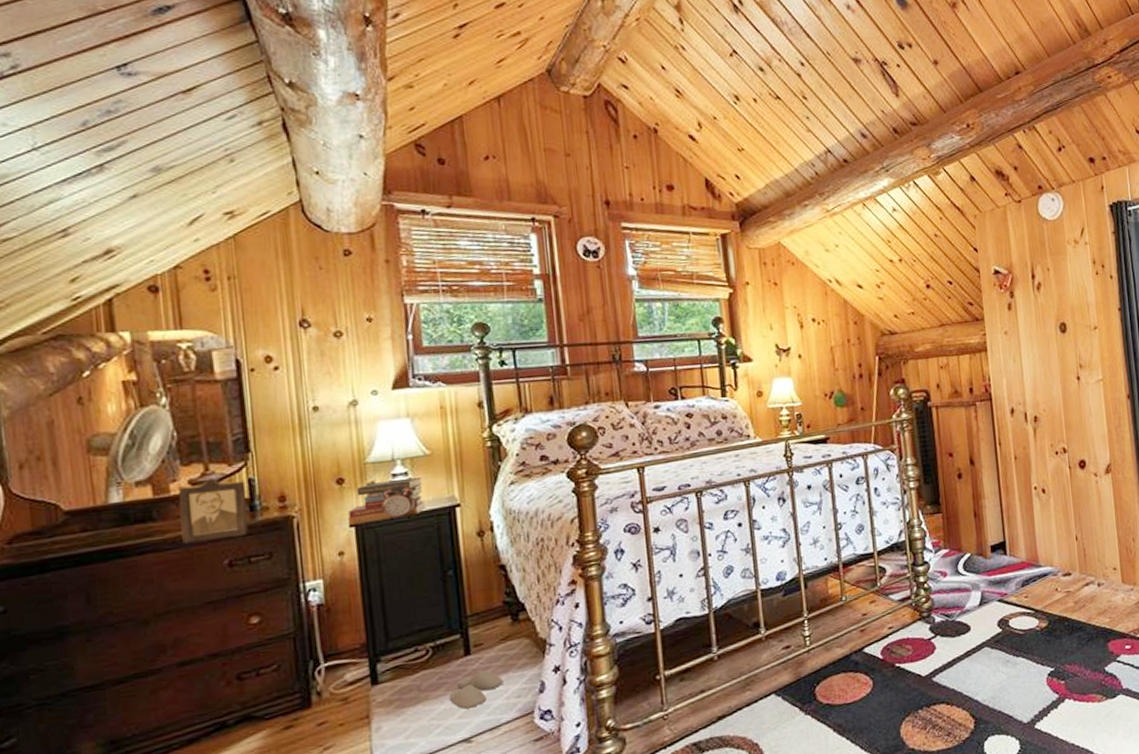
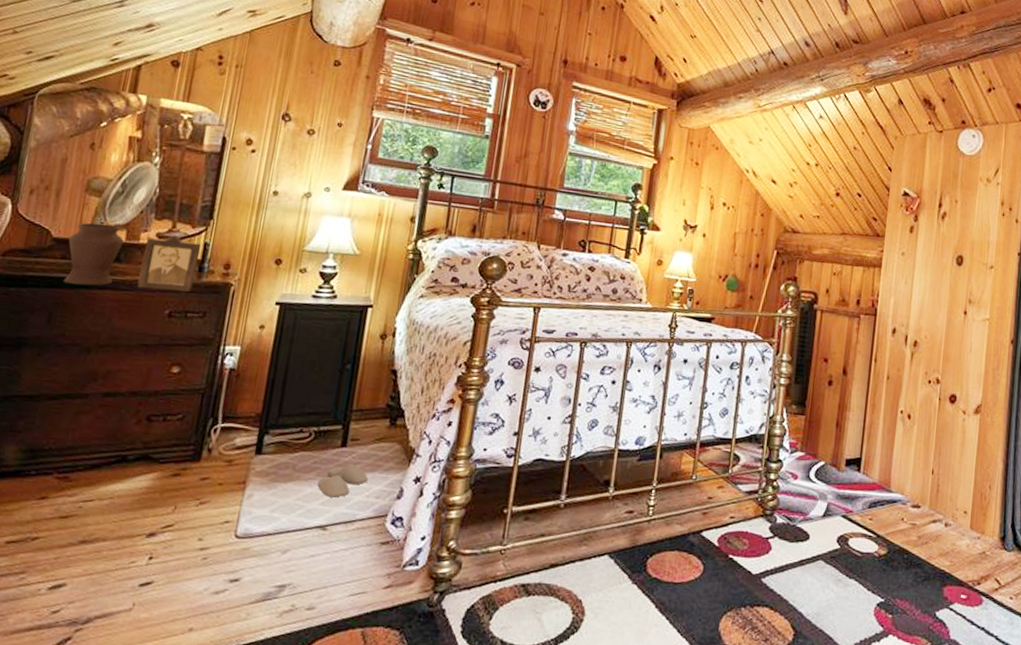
decorative vase: none [83,481,152,558] -> present [63,222,124,286]
books: present [347,477,426,526] -> none [274,269,347,307]
alarm clock: present [381,484,416,521] -> none [306,275,337,308]

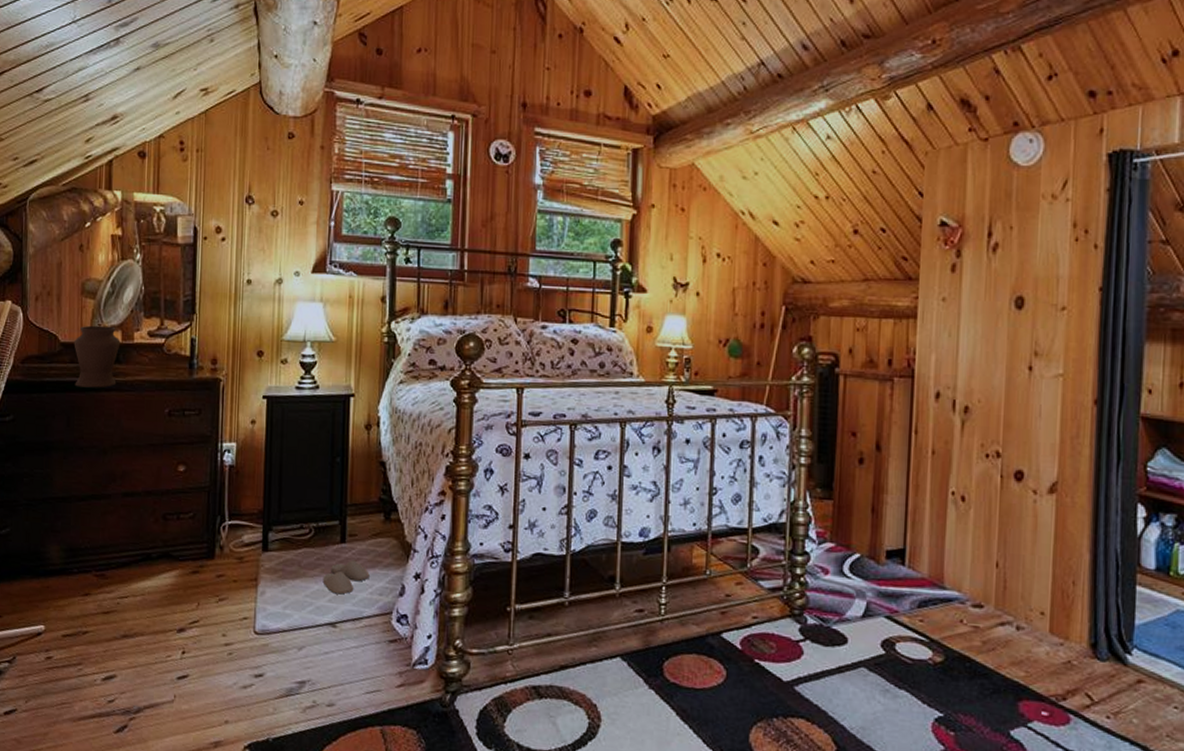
photo frame: present [137,235,202,293] -> none [138,333,189,391]

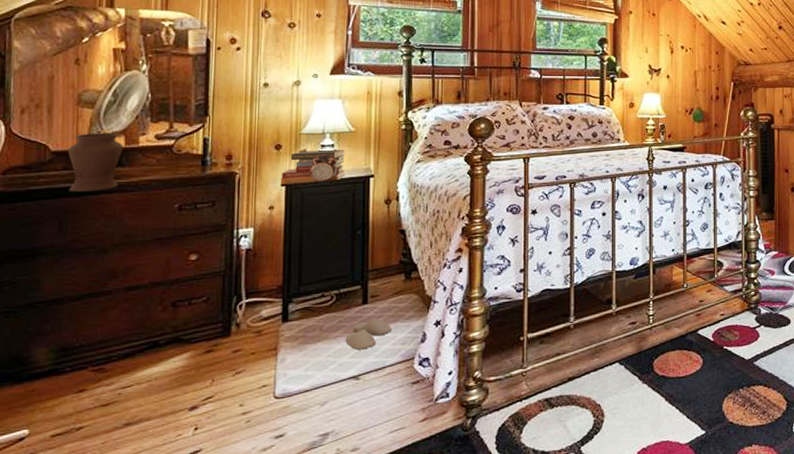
books: none [261,360,326,398] -> present [280,150,346,185]
alarm clock: none [289,365,318,400] -> present [309,154,338,184]

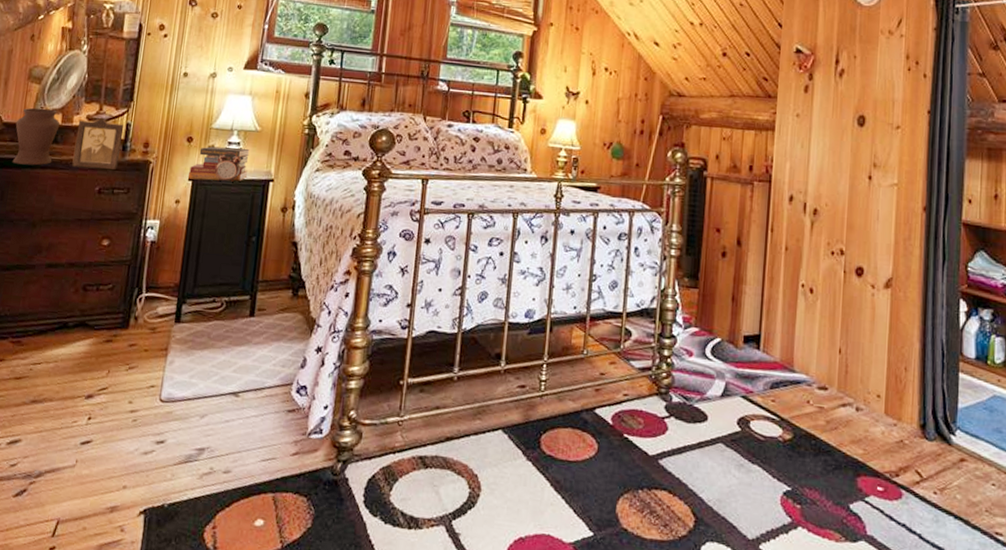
photo frame: none [143,135,201,187] -> present [72,117,124,170]
slippers: present [345,318,392,350] -> none [229,333,275,366]

